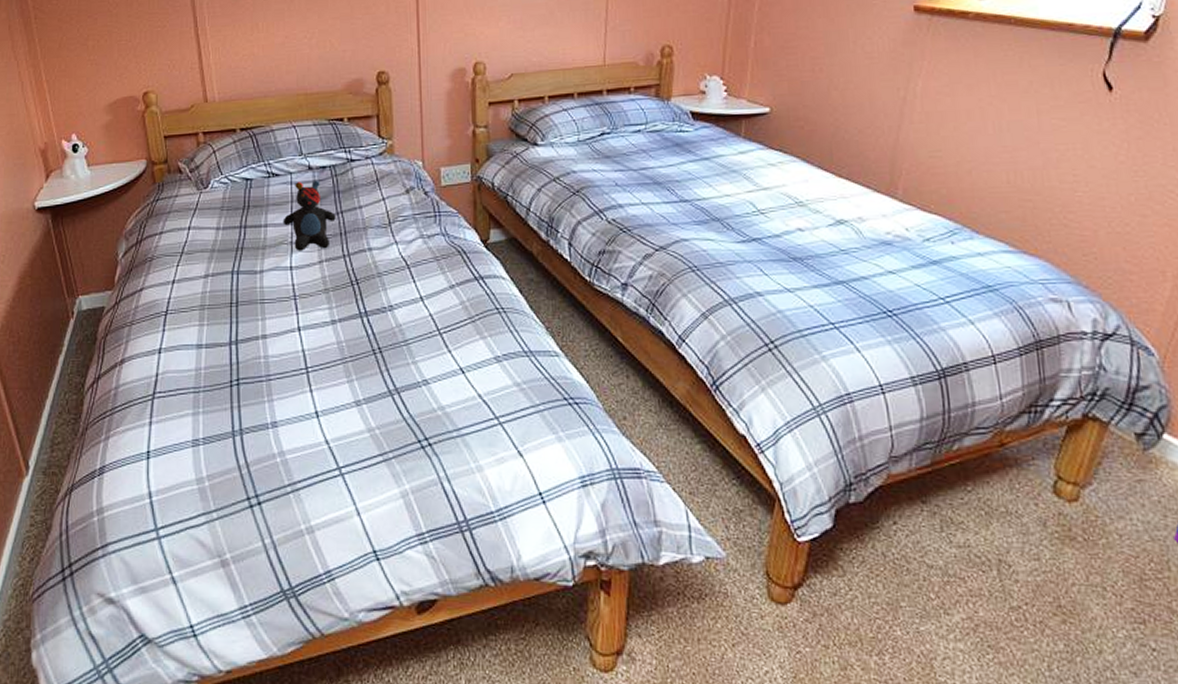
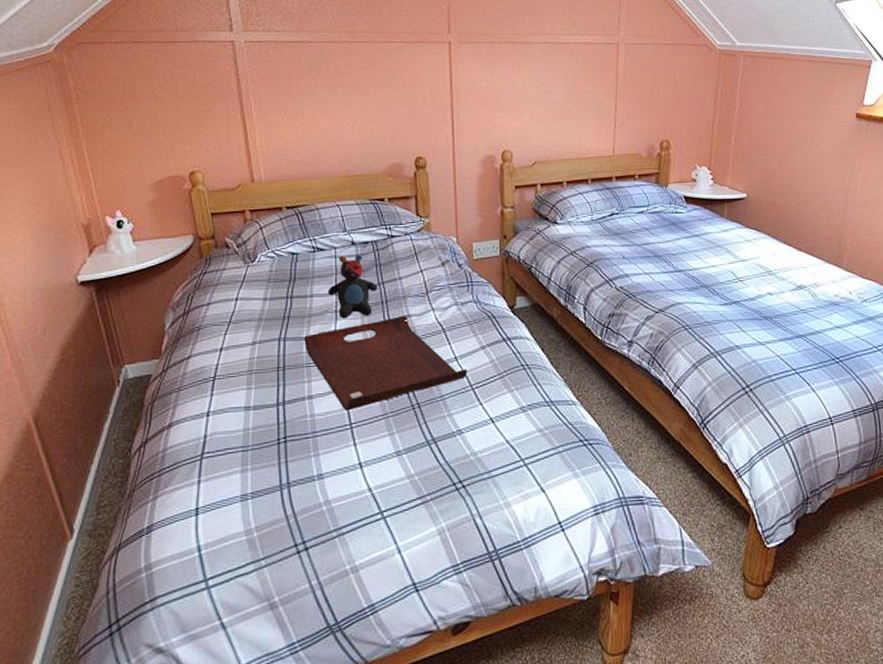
serving tray: none [258,249,435,353] -> present [304,316,468,411]

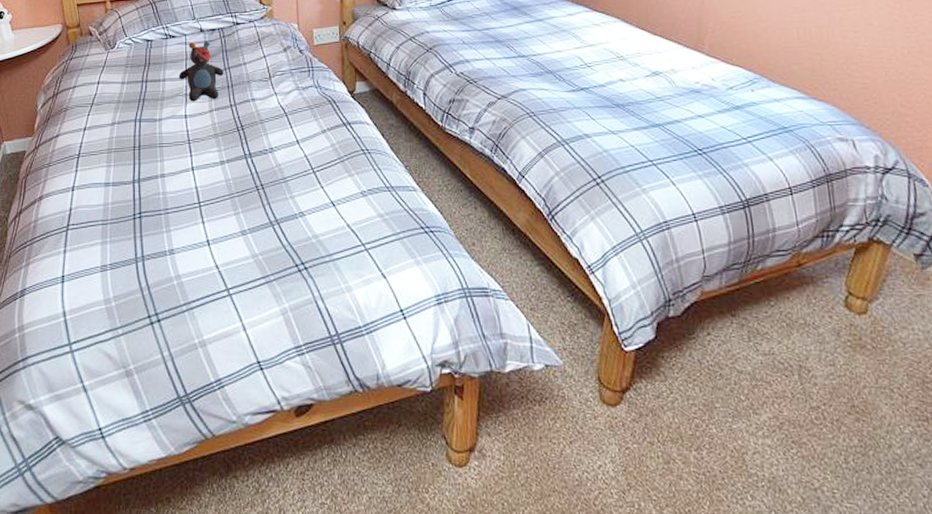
serving tray: present [304,316,468,411] -> none [157,100,310,190]

